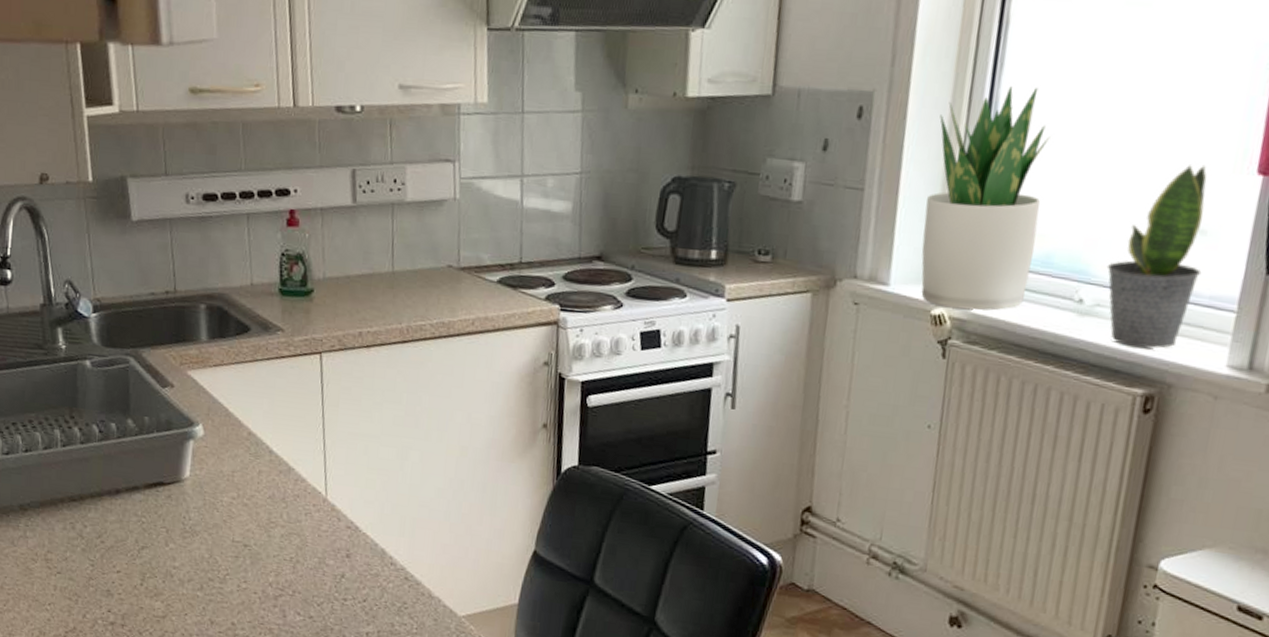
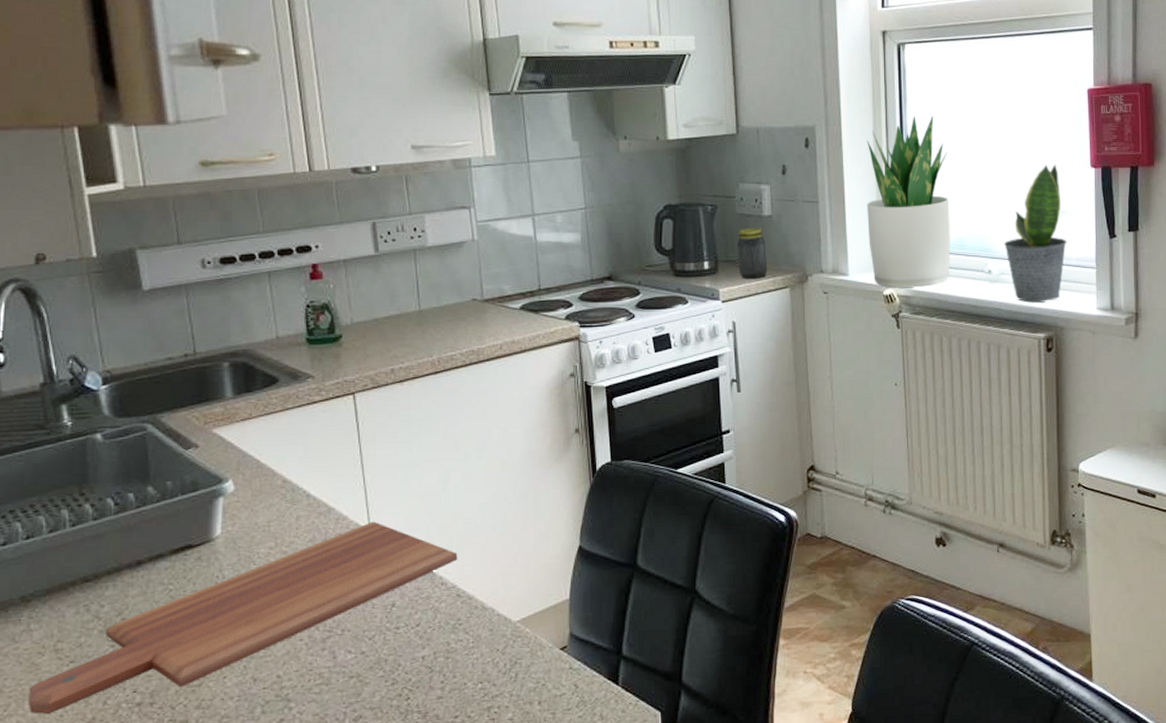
cutting board: none [23,488,410,616] -> present [28,521,458,714]
jar: none [752,214,790,277] -> present [737,228,767,279]

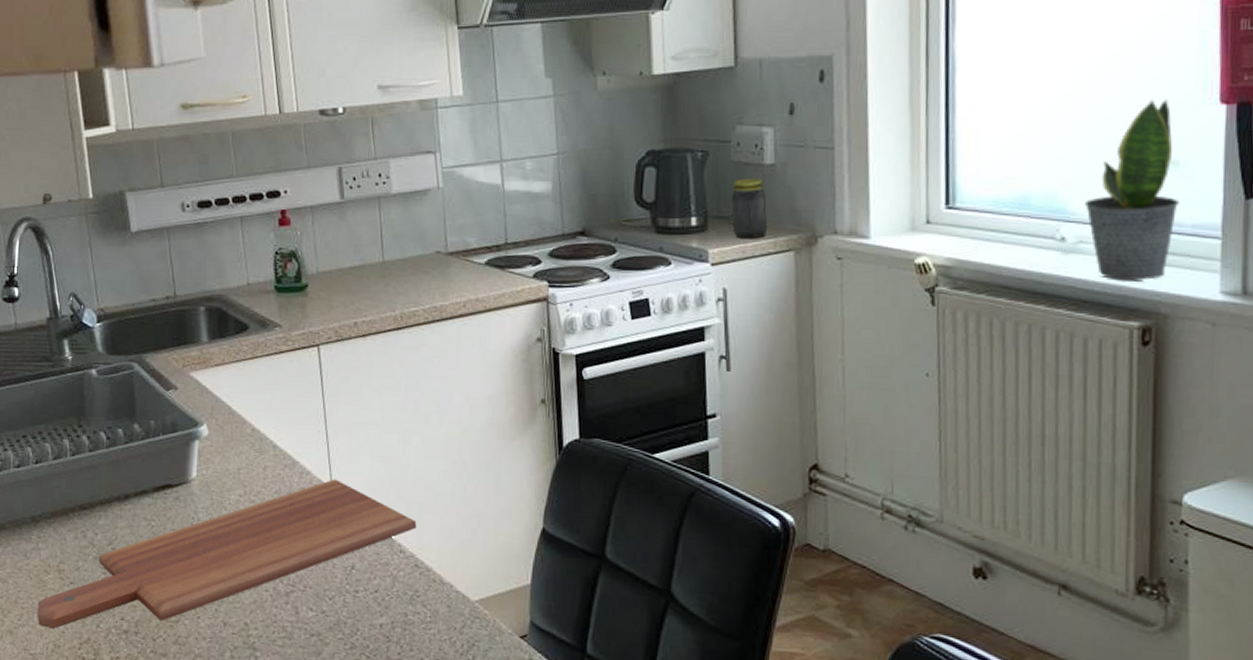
planter: present [867,116,951,288] -> none [897,40,1010,257]

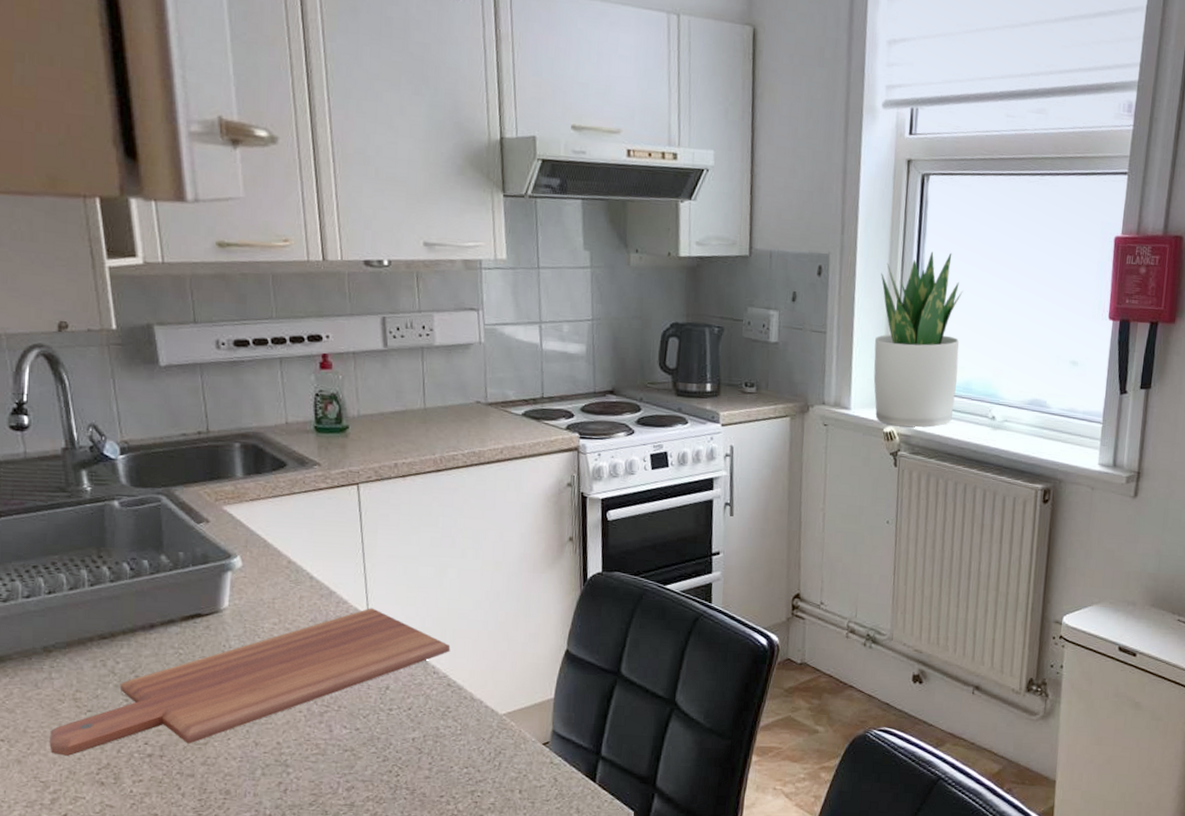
jar: present [731,179,767,239] -> none [740,353,770,405]
planter: none [897,40,1010,257] -> present [873,252,963,428]
potted plant: present [1084,98,1180,281] -> none [1010,312,1077,453]

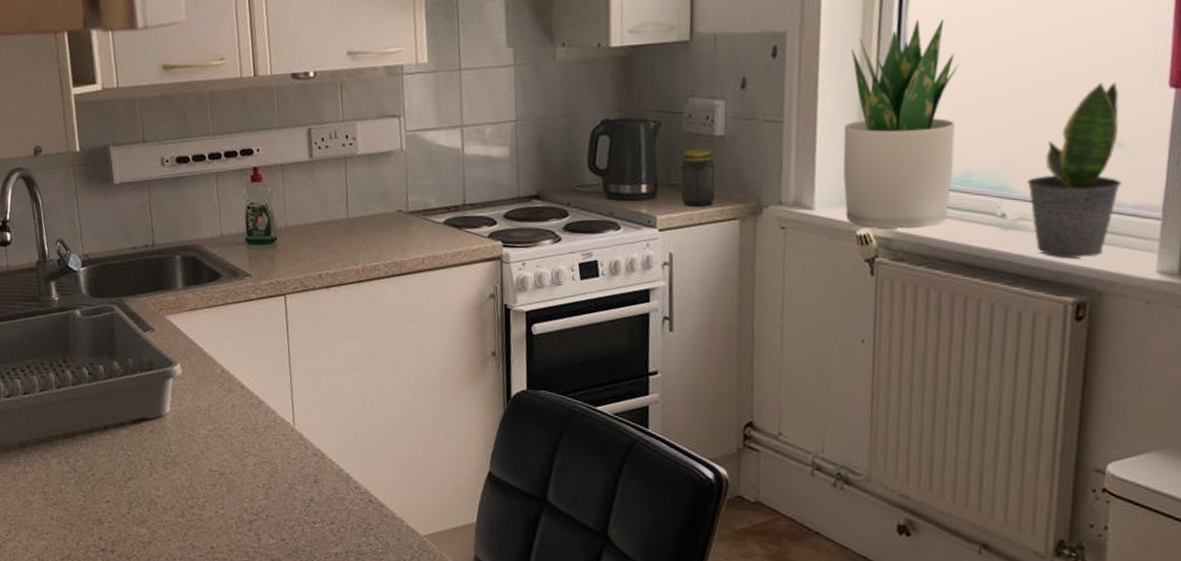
cutting board: present [49,608,451,756] -> none [23,418,372,544]
jar: none [740,353,770,405] -> present [680,149,715,207]
potted plant: none [1010,312,1077,453] -> present [1026,81,1123,258]

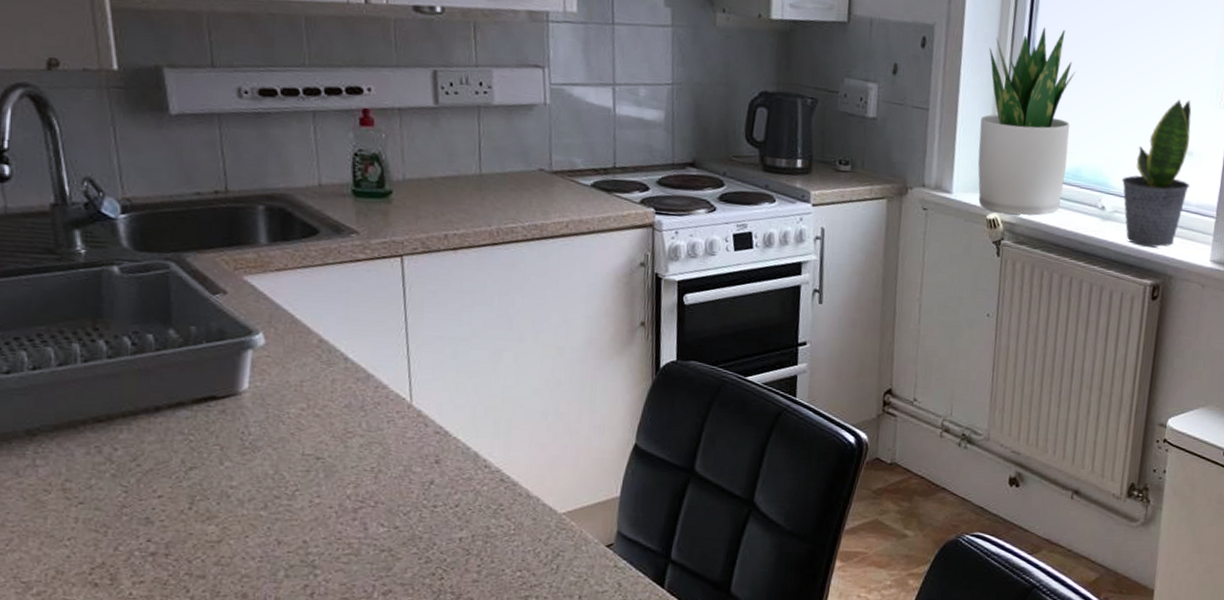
jar: present [680,149,715,207] -> none [834,128,866,185]

